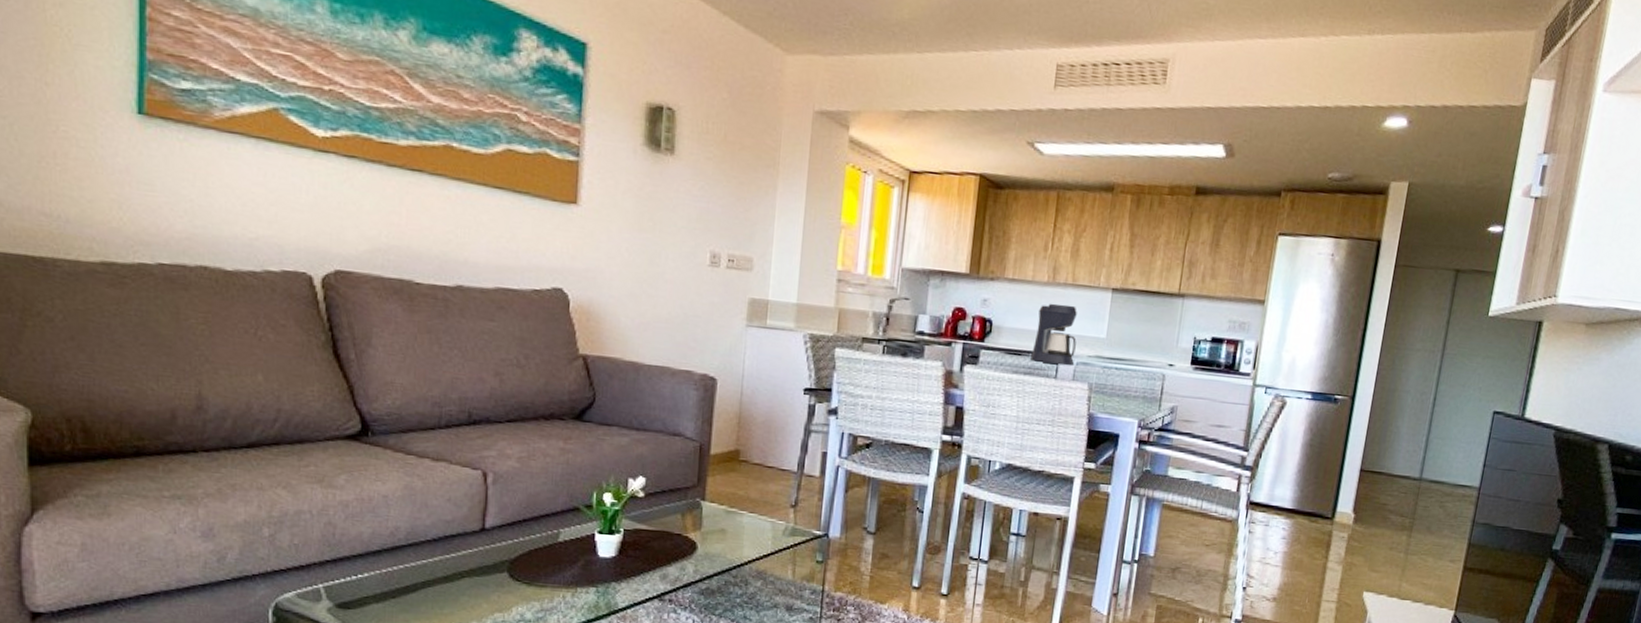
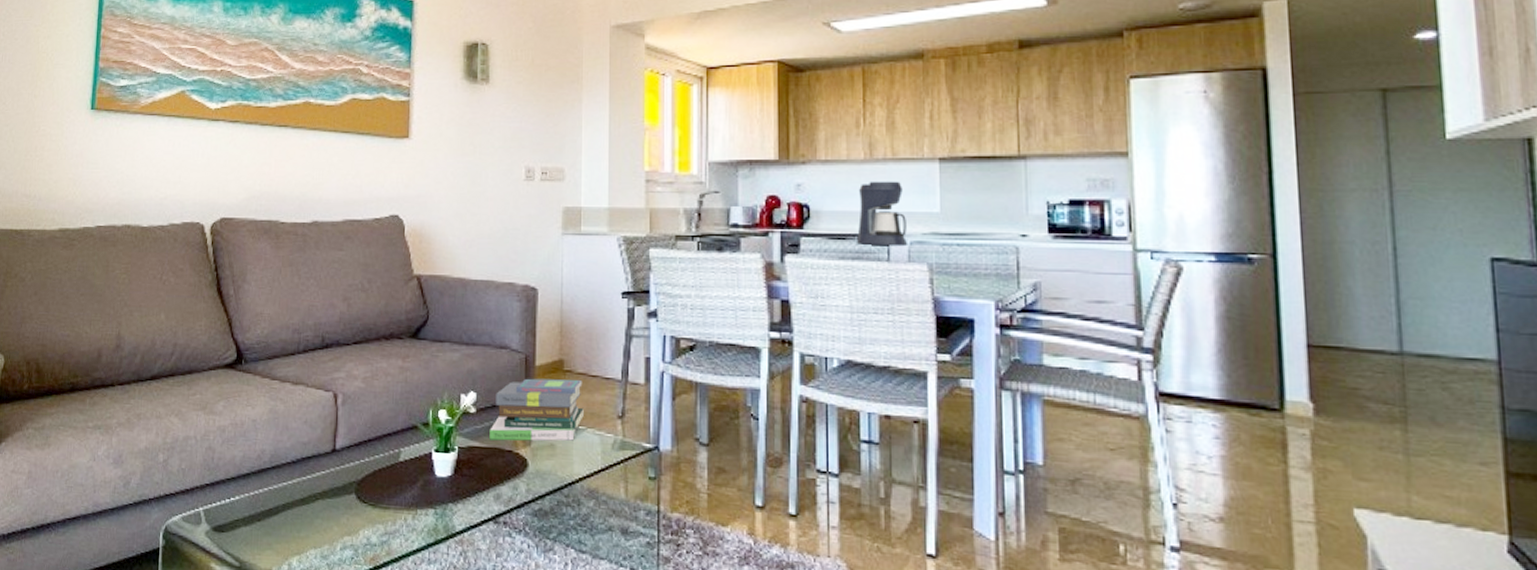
books: none [658,466,758,527] -> present [489,378,584,442]

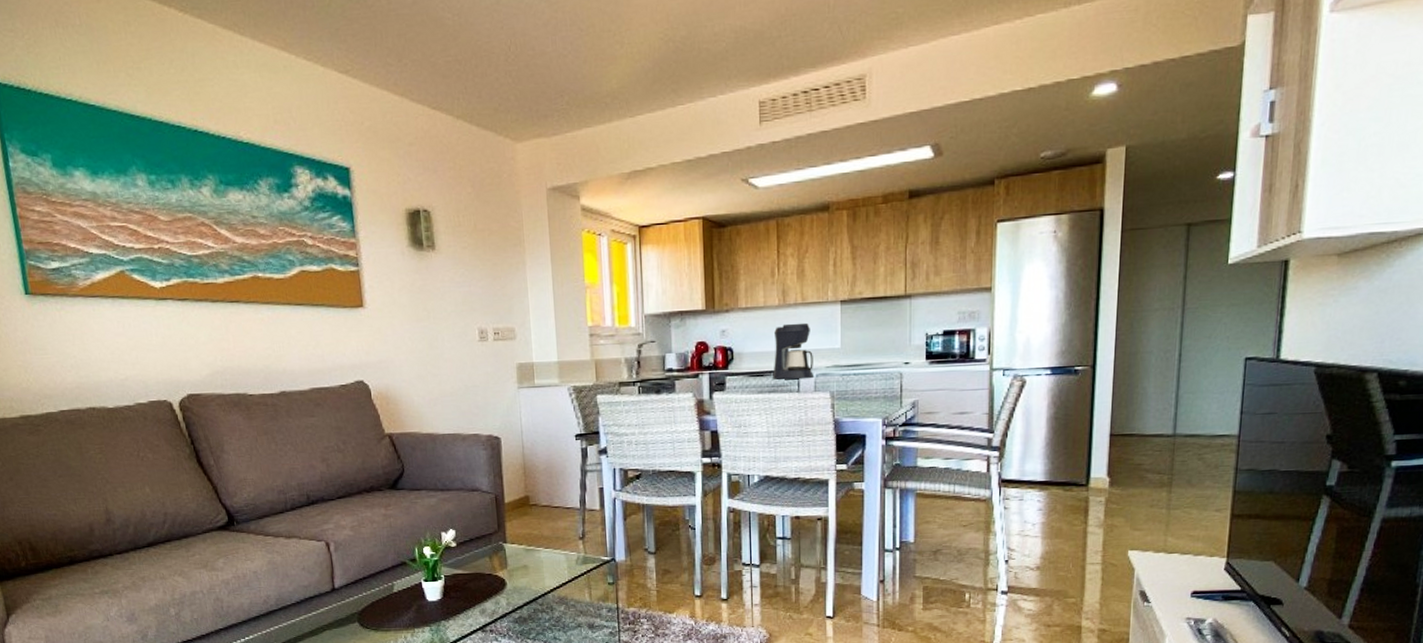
books: present [489,378,584,442] -> none [470,511,550,567]

